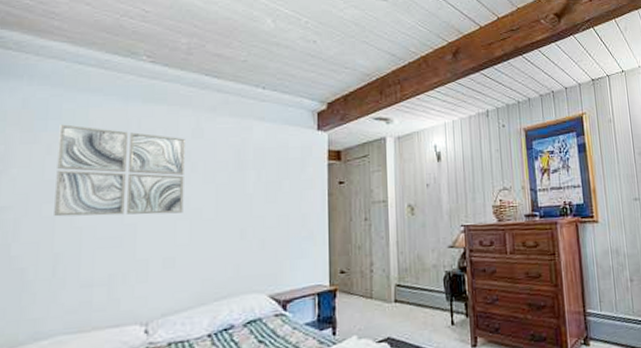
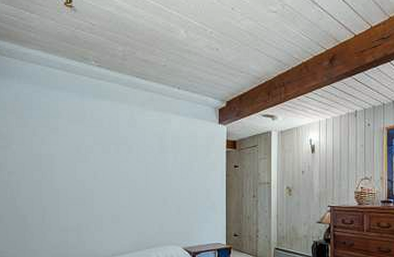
wall art: present [54,124,185,217] -> none [40,114,124,183]

